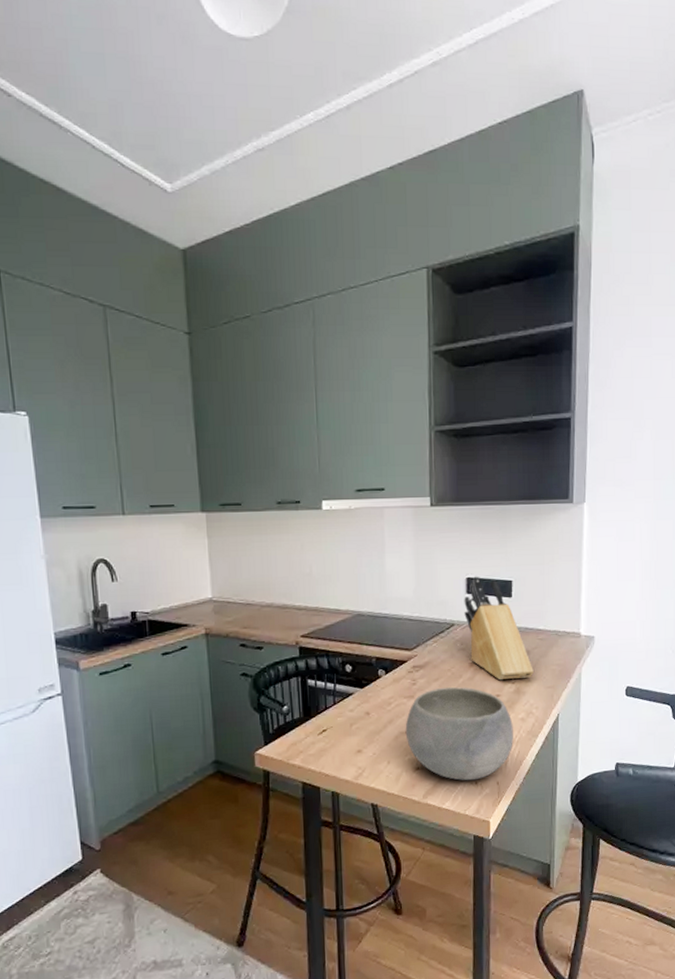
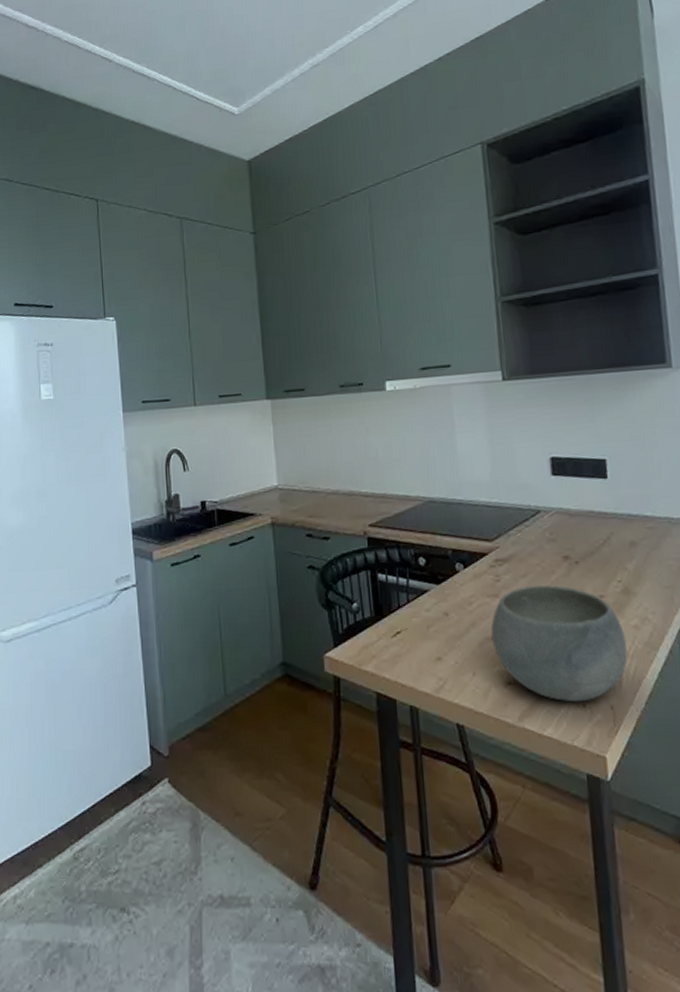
knife block: present [464,576,534,681] -> none [549,455,645,578]

